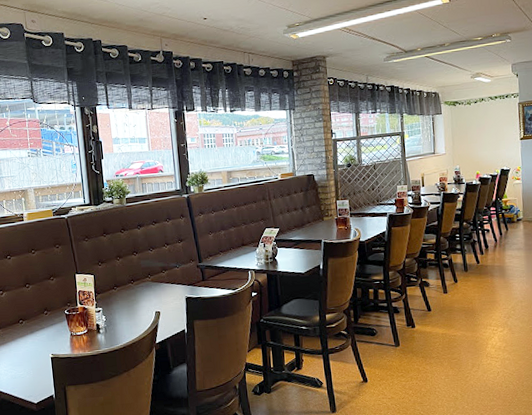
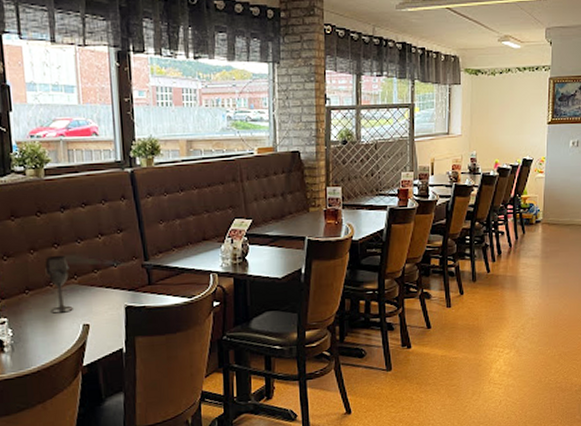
wine glass: none [127,260,148,304] -> present [45,255,73,314]

